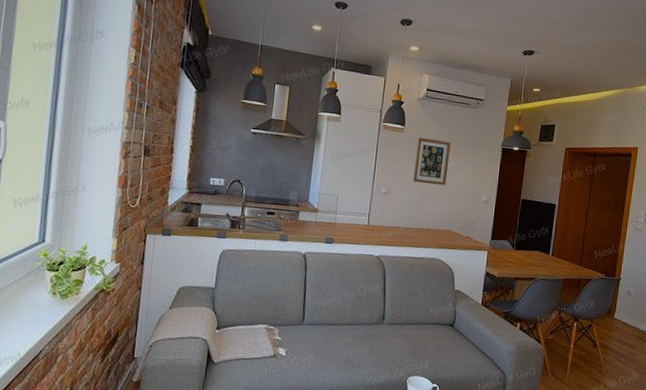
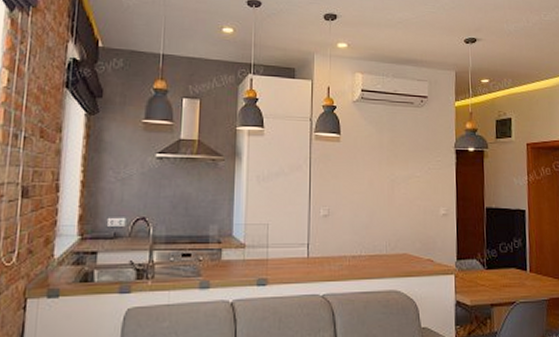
wall art: present [413,137,451,186] -> none [356,145,397,200]

